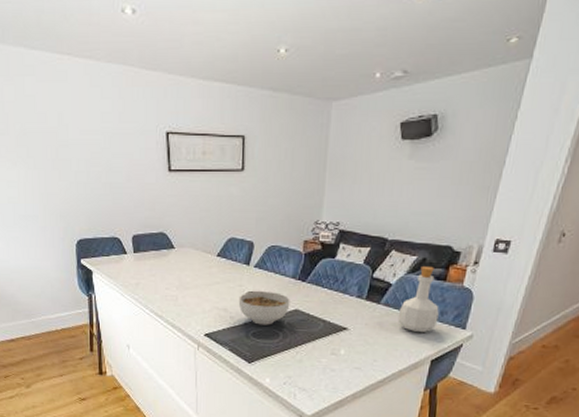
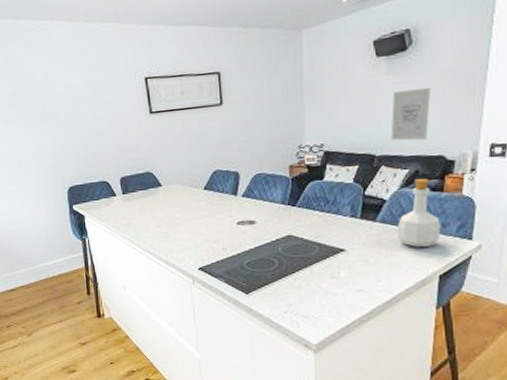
bowl: present [238,291,290,325] -> none [229,219,282,254]
wall art: none [404,176,449,228] -> present [391,87,431,141]

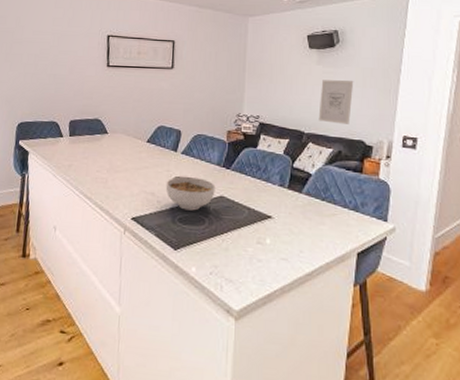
bowl: none [229,219,282,254] -> present [165,177,216,211]
bottle: present [397,178,441,247] -> none [320,158,359,223]

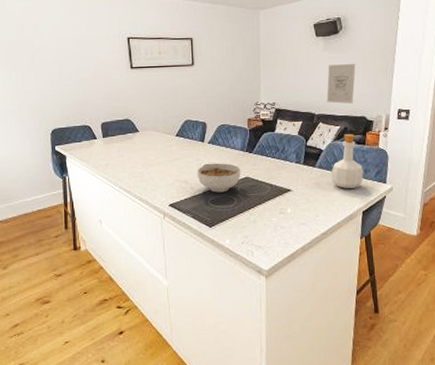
bottle: none [320,158,359,223] -> present [331,133,363,188]

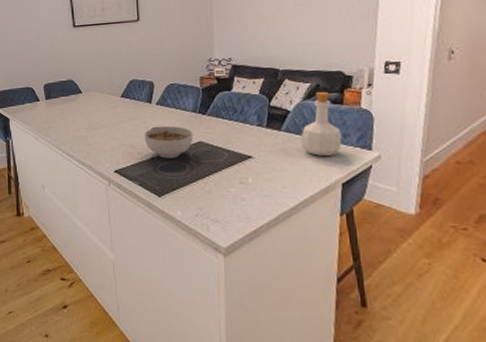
wall art: present [326,63,356,104] -> none [293,9,329,57]

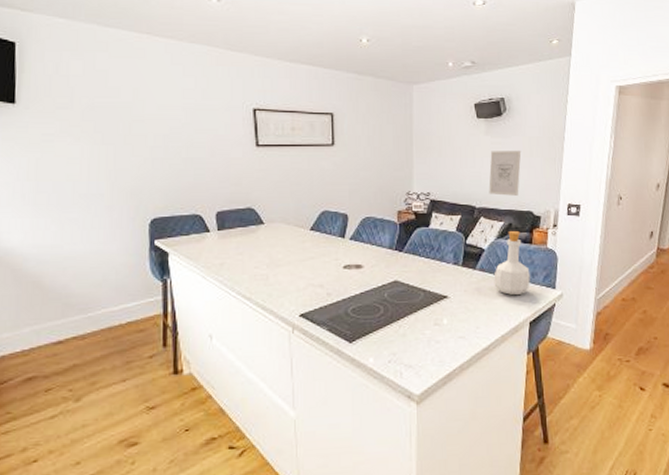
bowl: present [144,126,193,159] -> none [335,264,389,300]
wall art: none [293,9,329,57] -> present [488,150,522,196]

